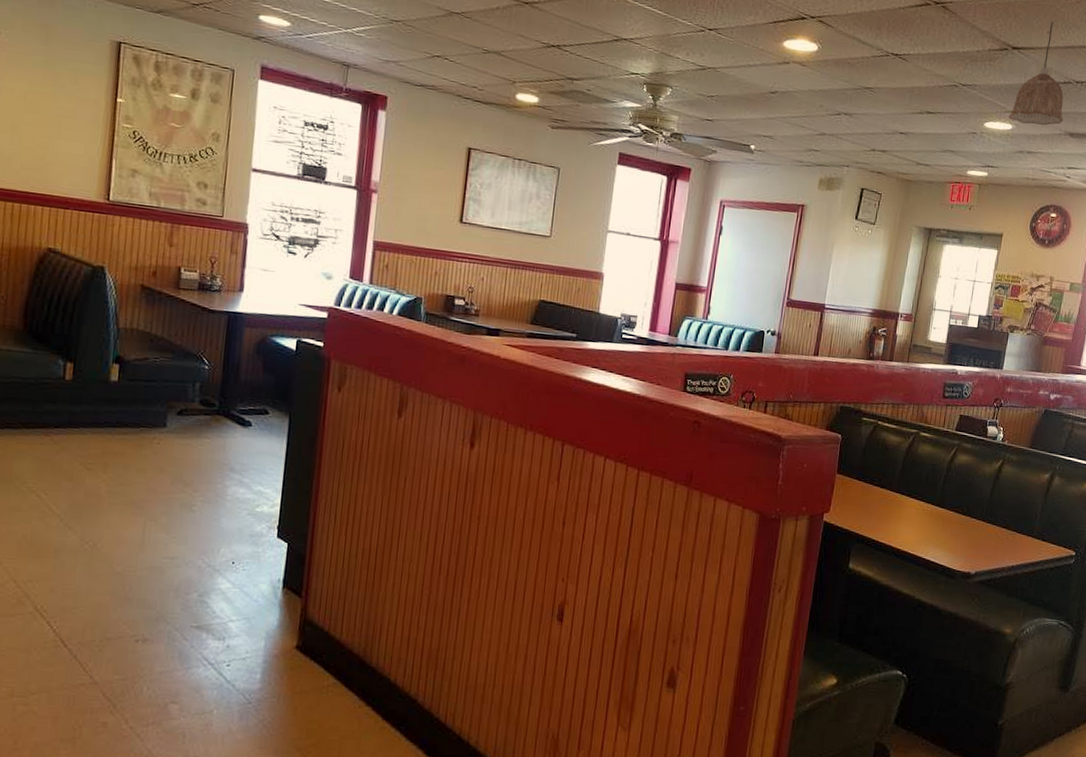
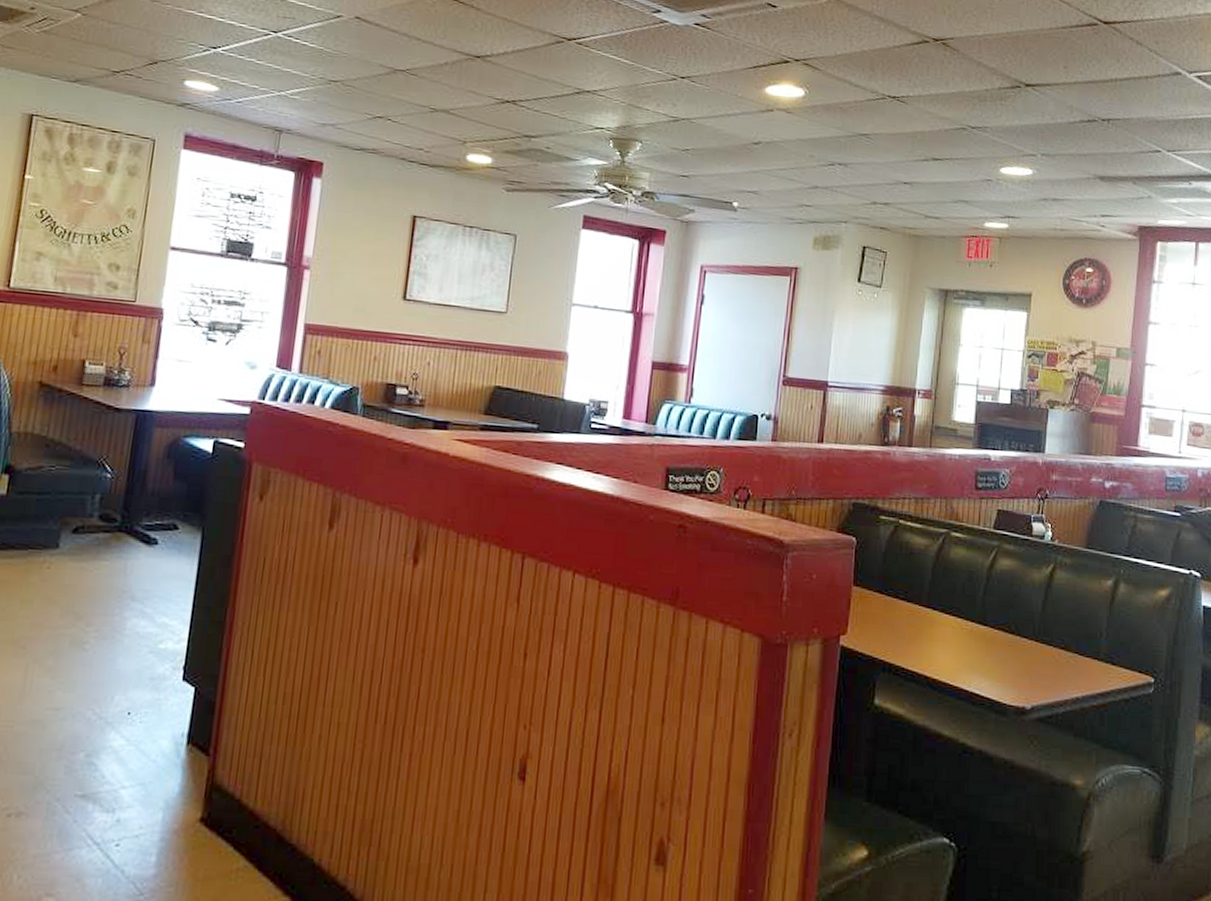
pendant lamp: present [1008,21,1064,126] -> none [1027,54,1092,169]

